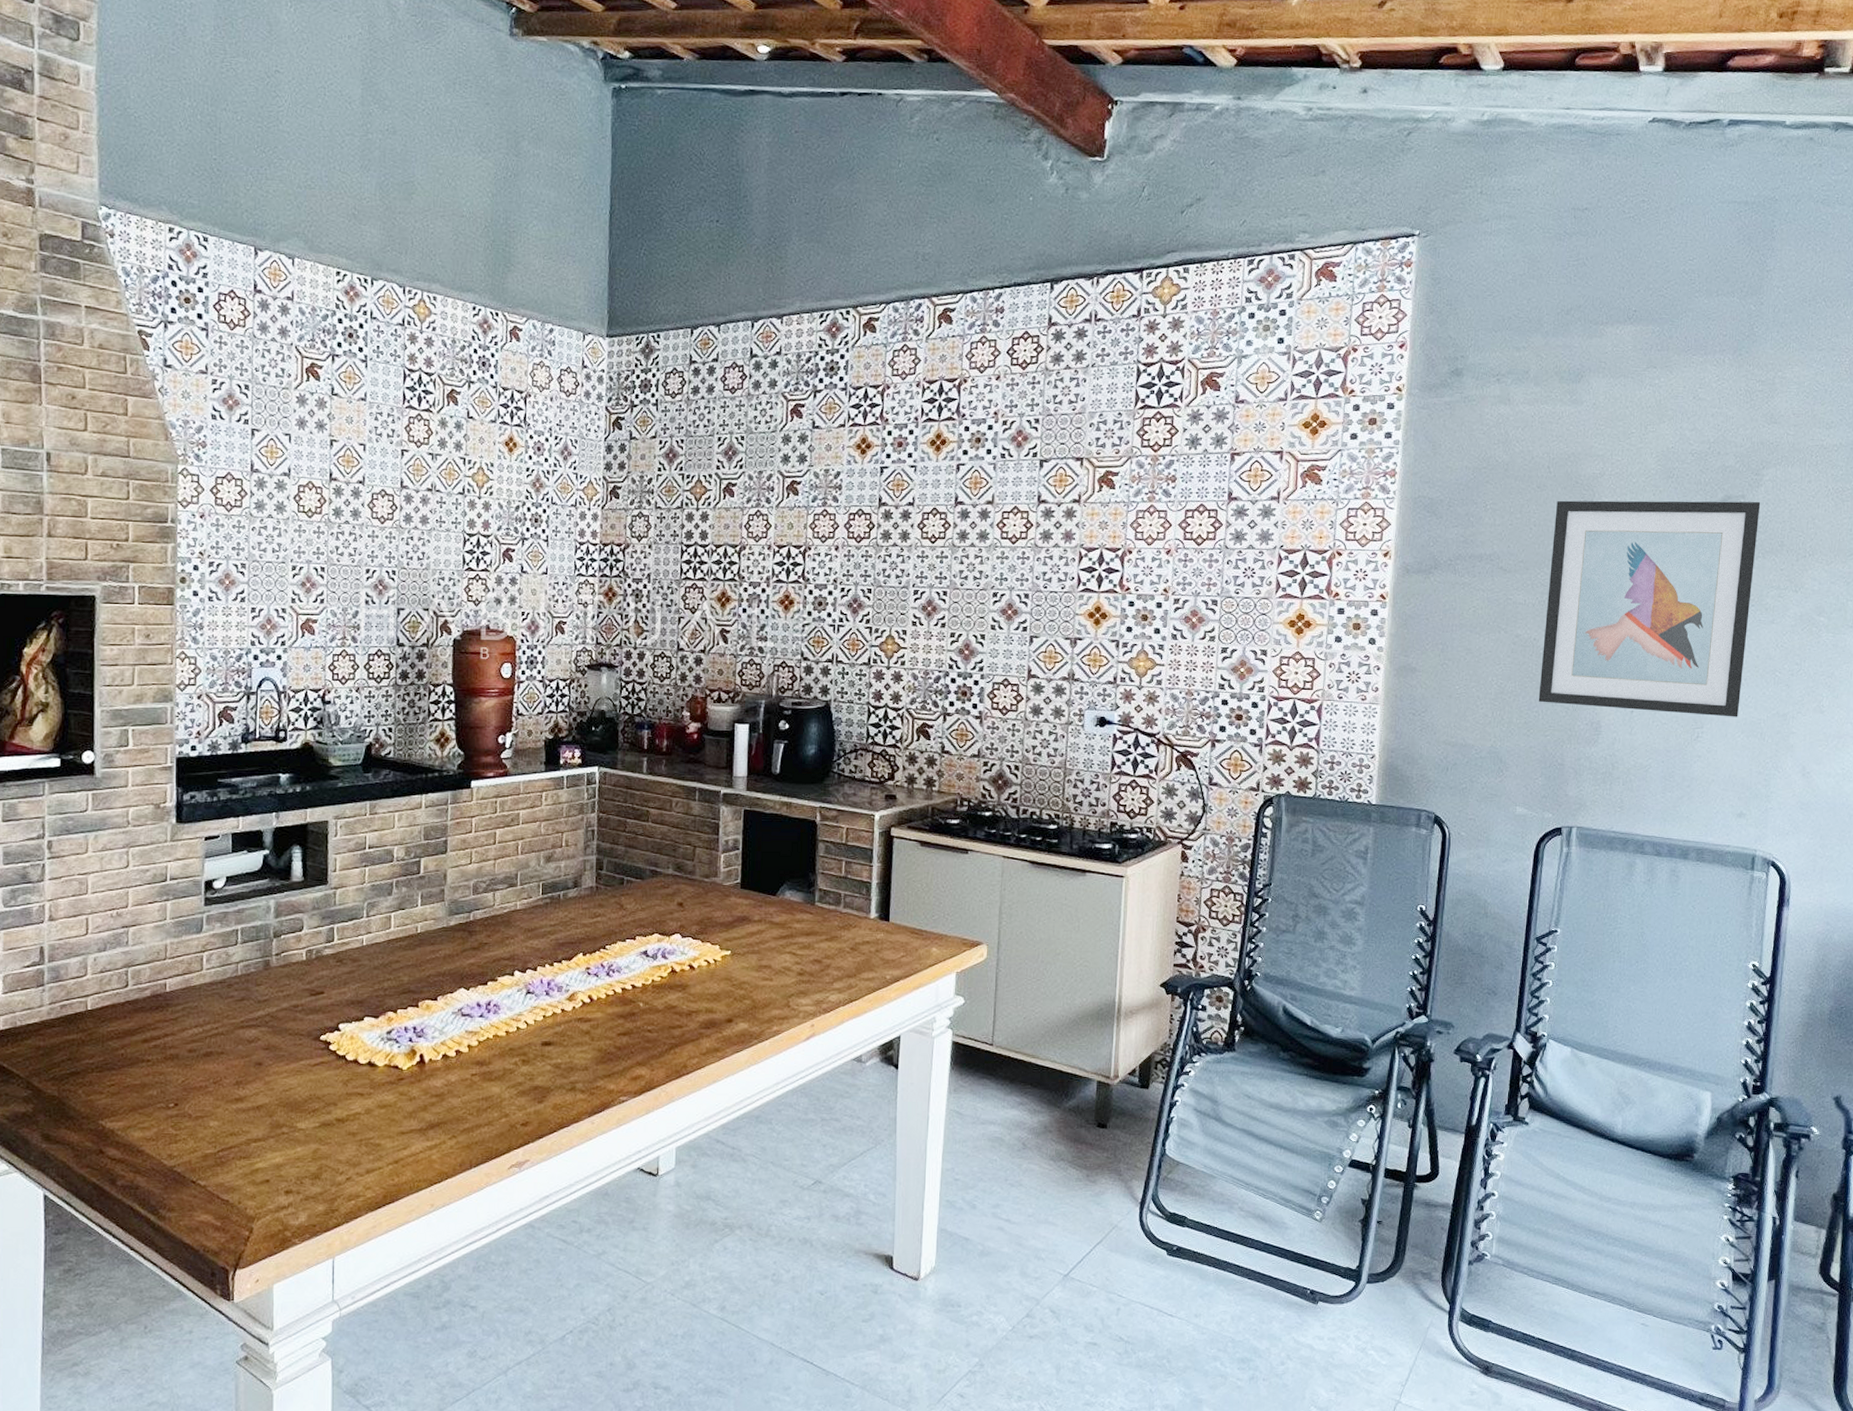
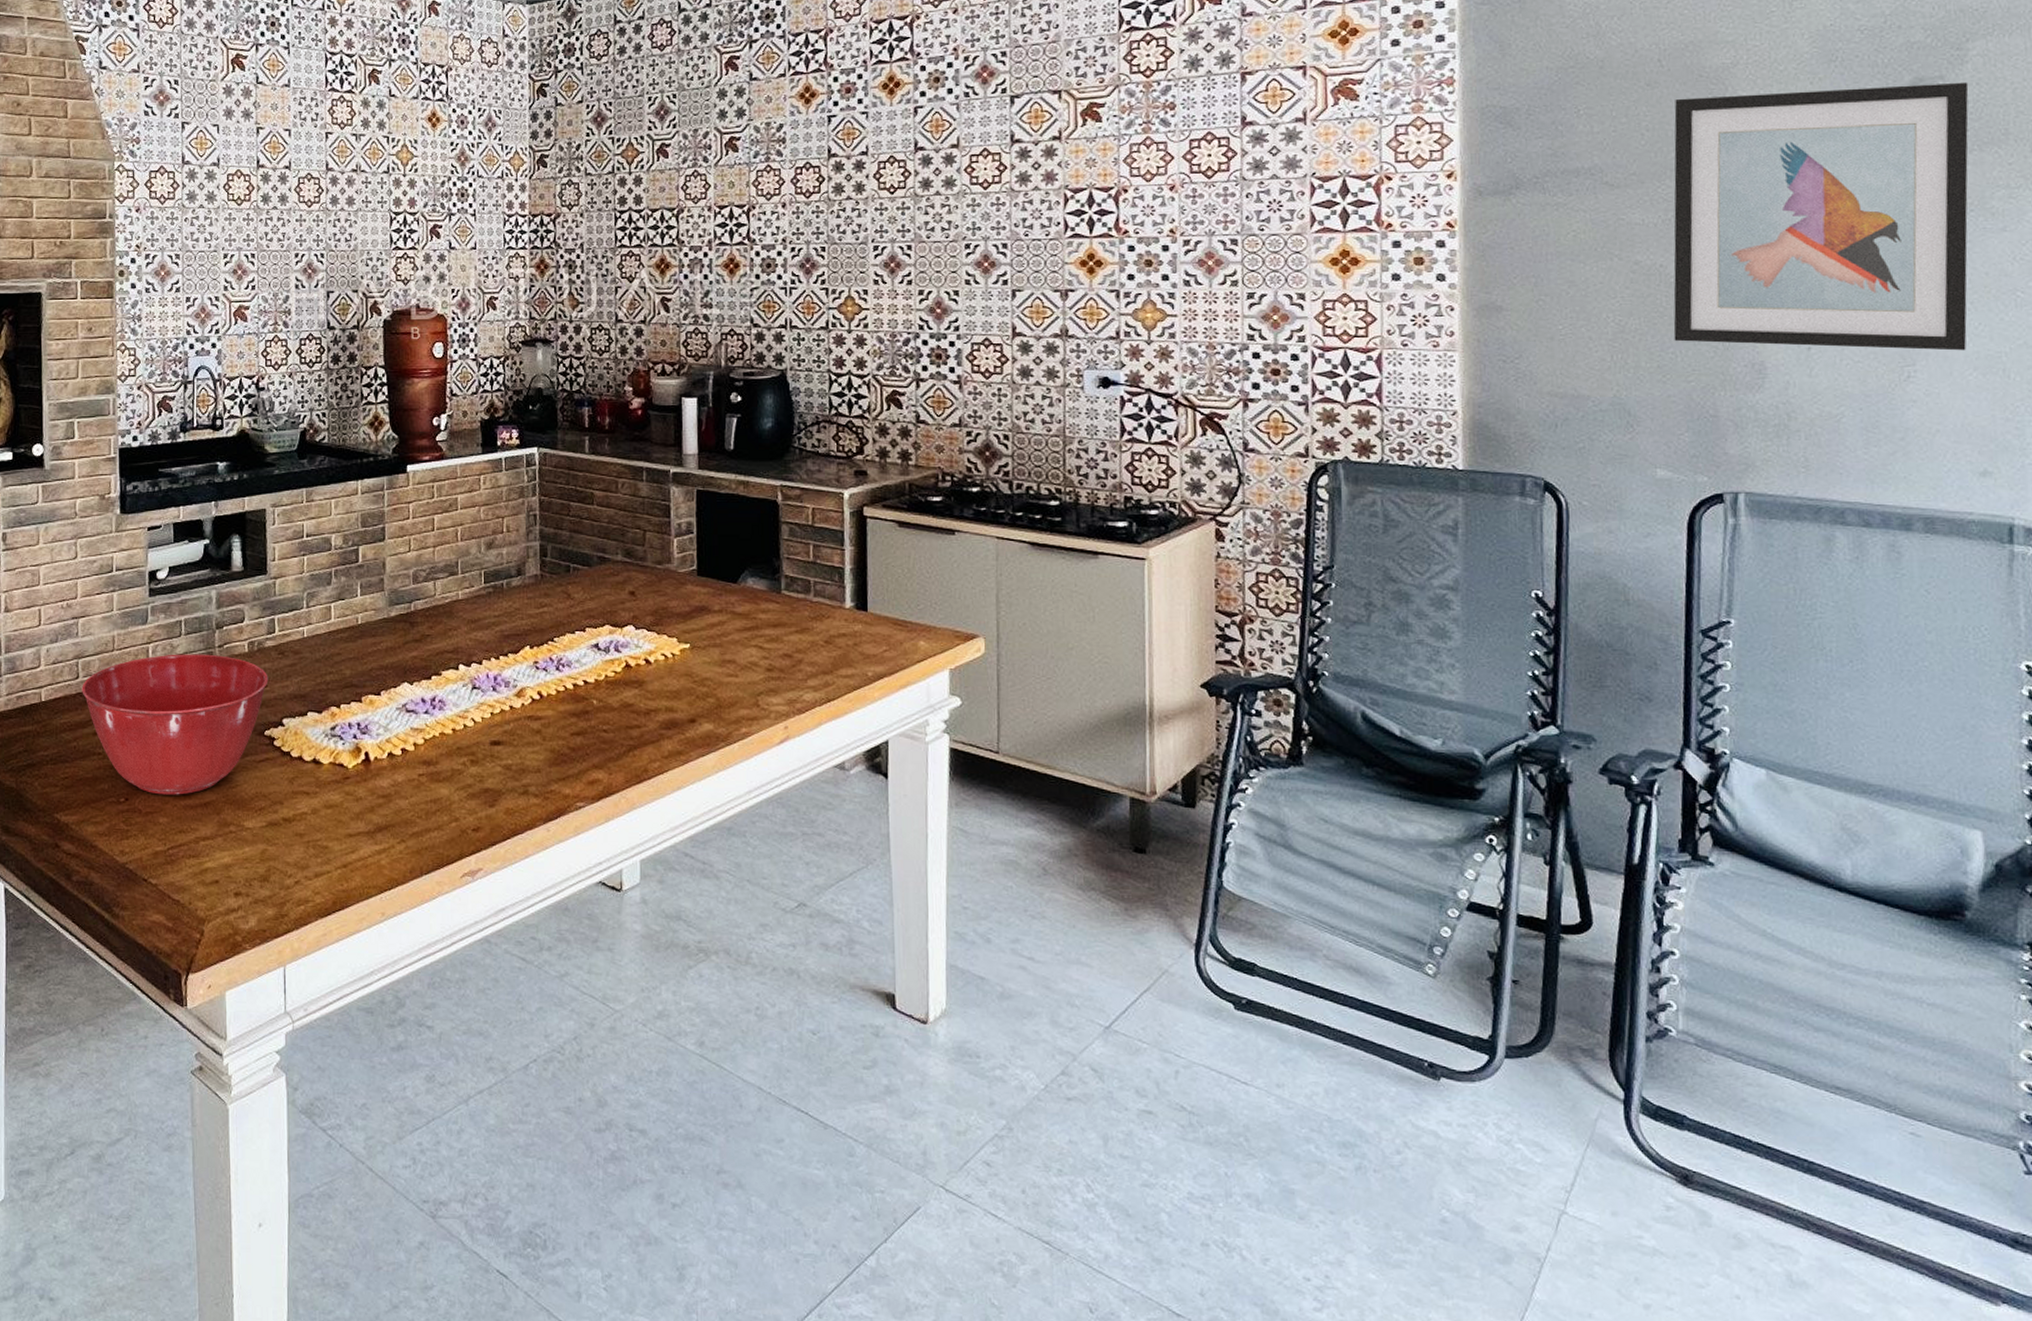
mixing bowl: none [131,962,326,1099] -> present [82,654,269,795]

